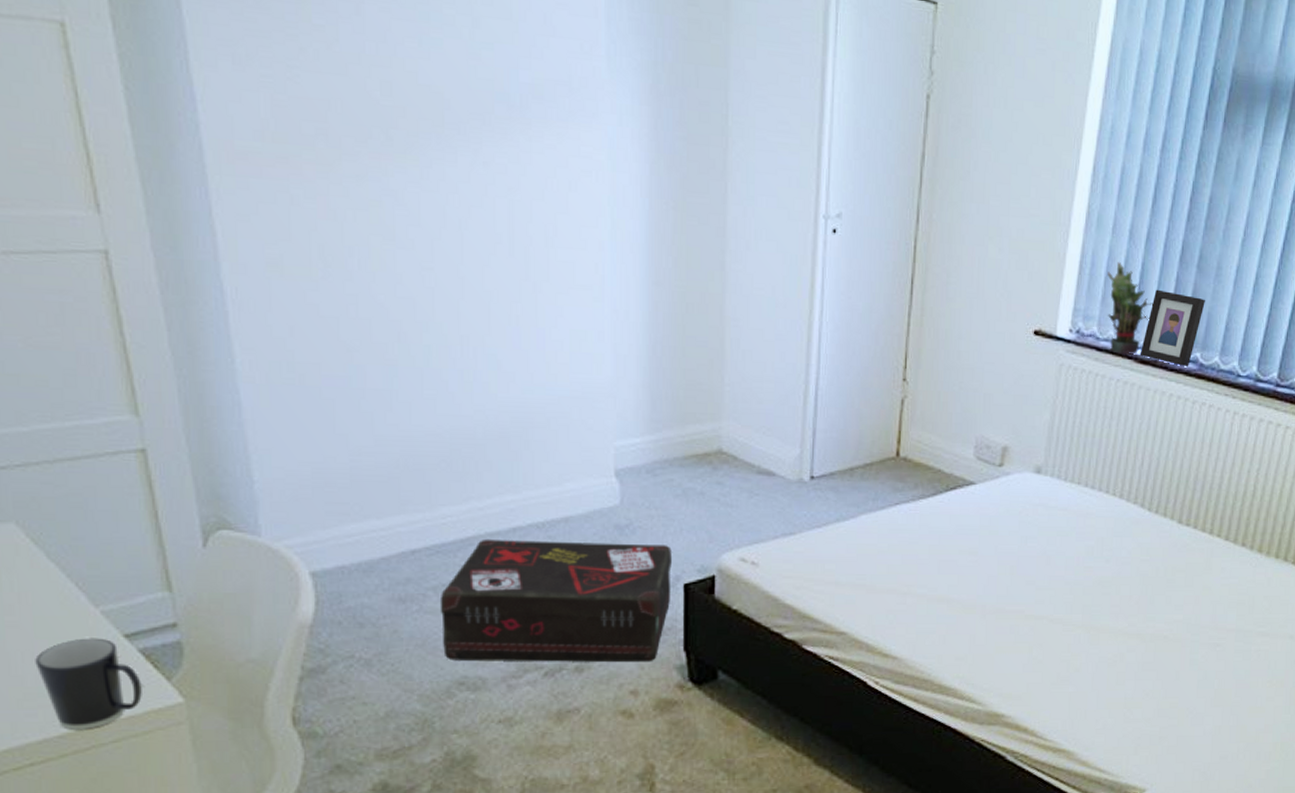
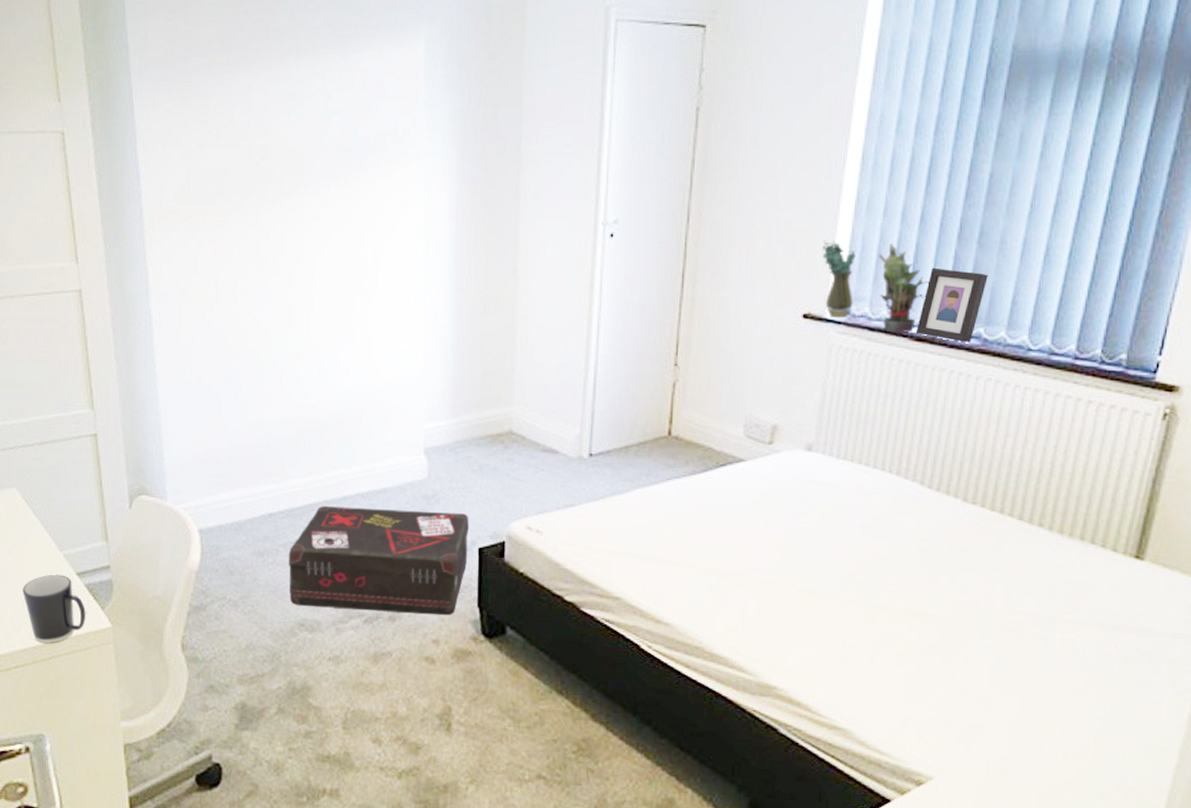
vase: none [1054,254,1086,337] -> present [823,240,856,319]

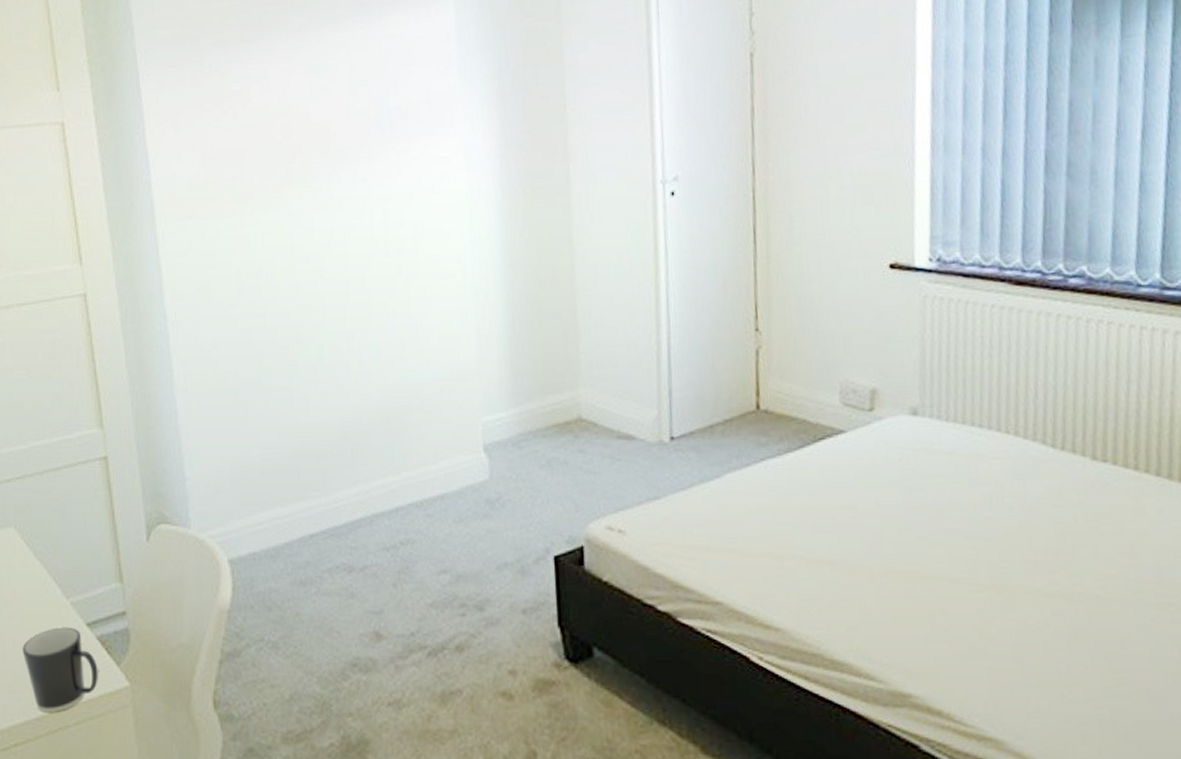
suitcase: present [288,505,470,616] -> none [334,517,542,642]
vase: present [823,240,856,319] -> none [901,183,943,267]
potted plant: present [879,243,930,333] -> none [963,181,1022,278]
picture frame: present [915,267,988,342] -> none [1013,204,1083,283]

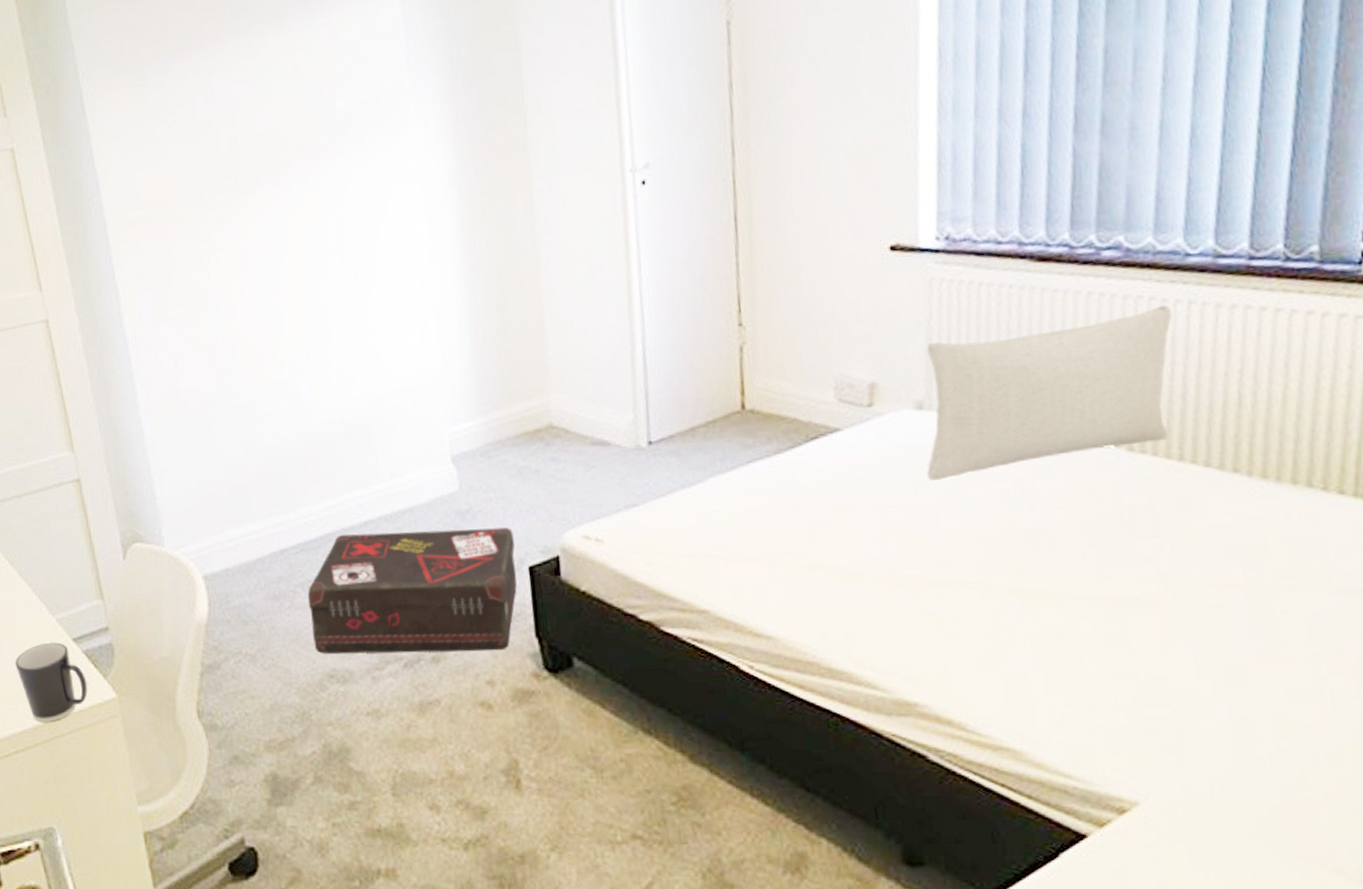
suitcase: none [334,517,542,642] -> present [307,527,517,654]
pillow: none [920,329,1127,482] -> present [927,305,1172,481]

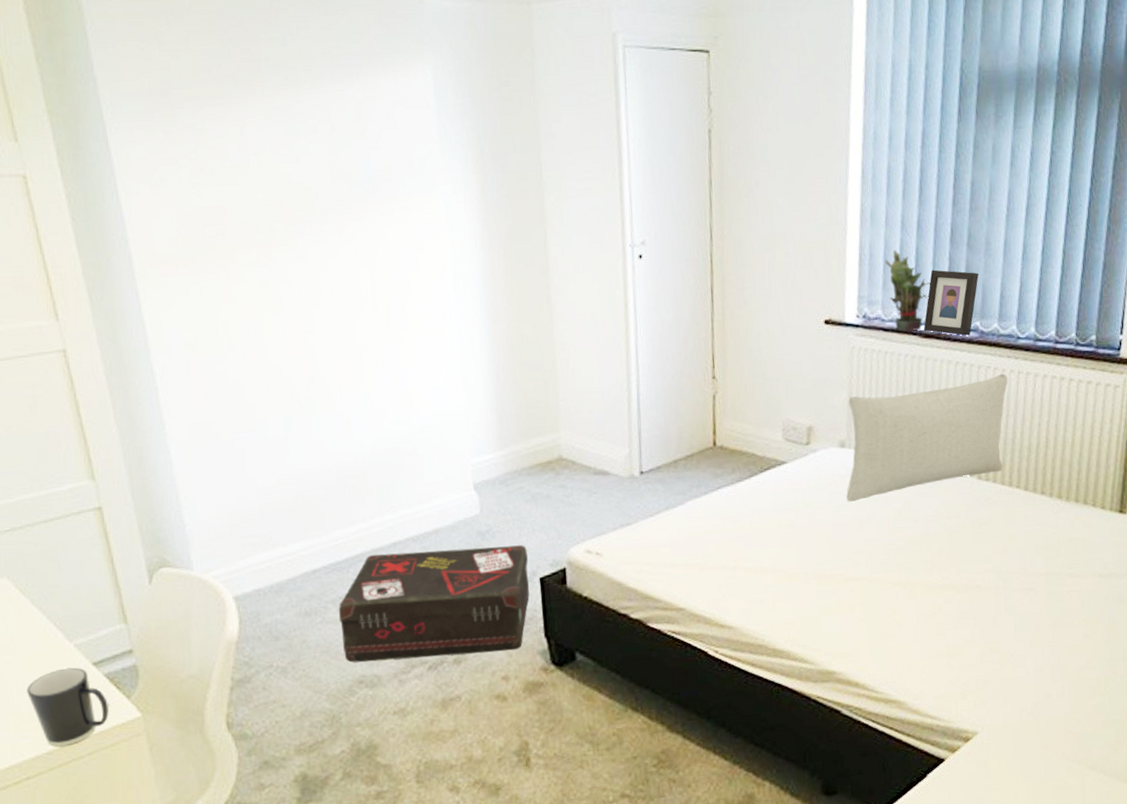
potted plant: none [976,147,1046,255] -> present [885,249,931,332]
picture frame: none [1035,169,1120,256] -> present [923,269,979,336]

